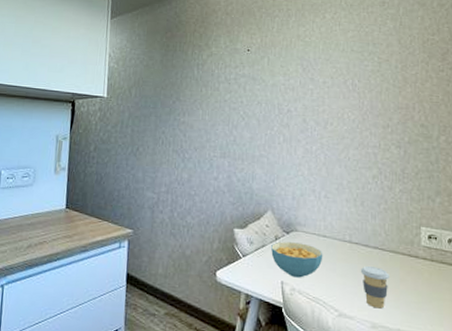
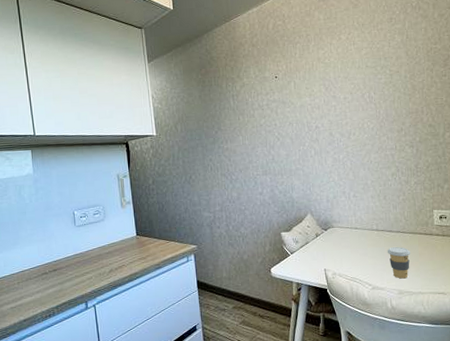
cereal bowl: present [271,241,323,278] -> none [313,236,357,265]

